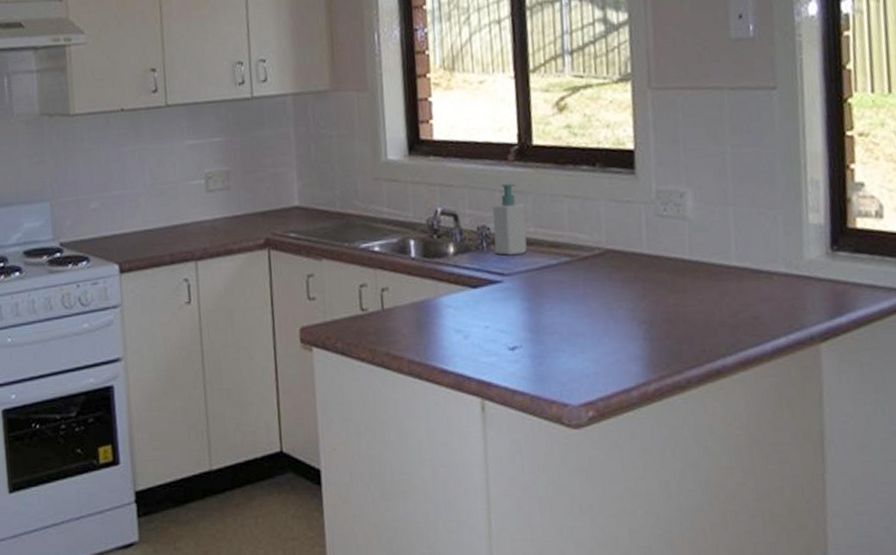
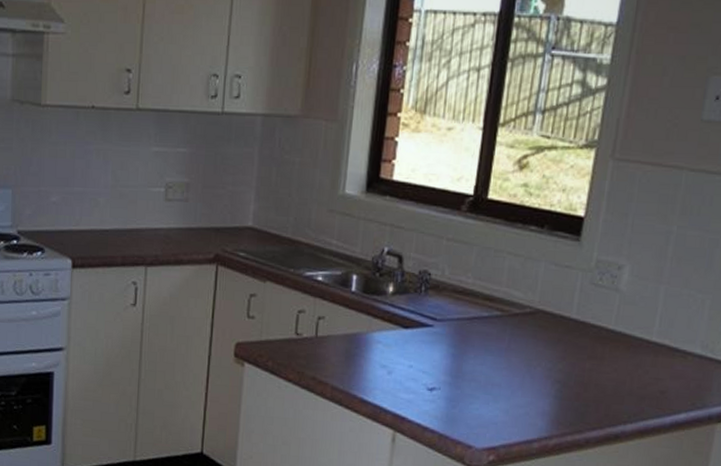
soap bottle: present [493,183,527,255] -> none [431,232,468,303]

